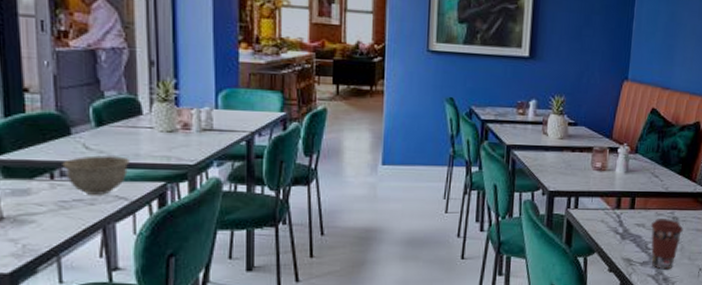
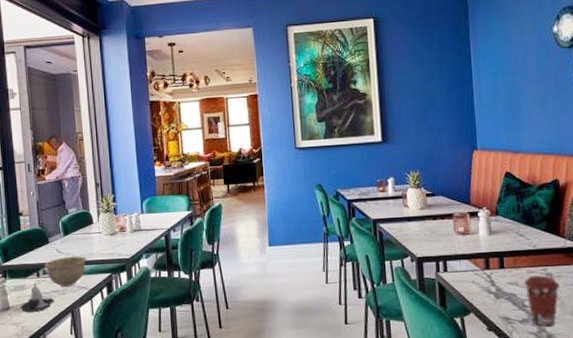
candle: none [19,186,76,226] -> present [19,282,54,312]

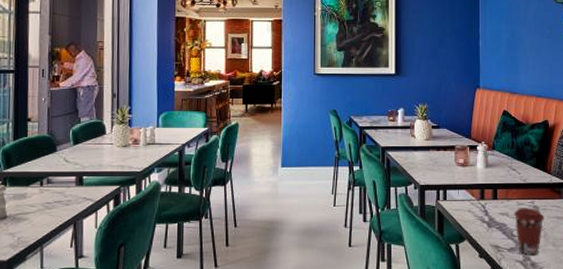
candle: present [19,282,54,312] -> none [17,191,56,222]
bowl: present [44,256,87,287] -> none [49,166,95,197]

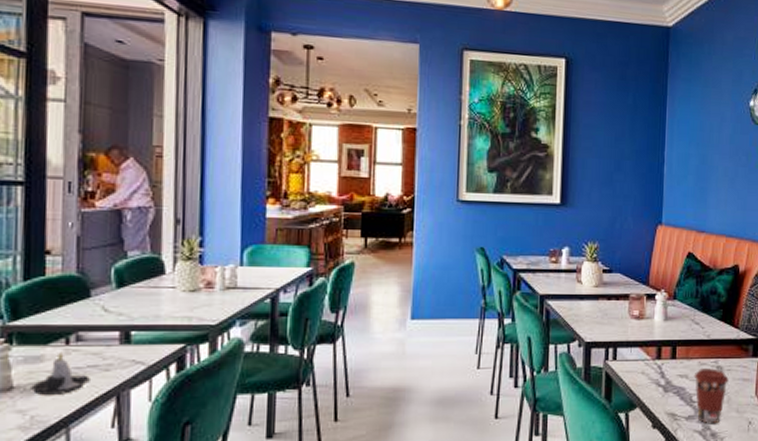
candle: none [17,191,56,222] -> present [29,352,90,395]

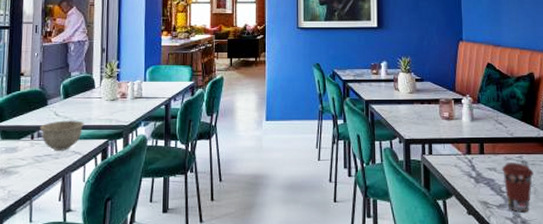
candle: present [29,352,90,395] -> none [8,145,46,176]
bowl: none [79,318,149,360] -> present [39,120,84,151]

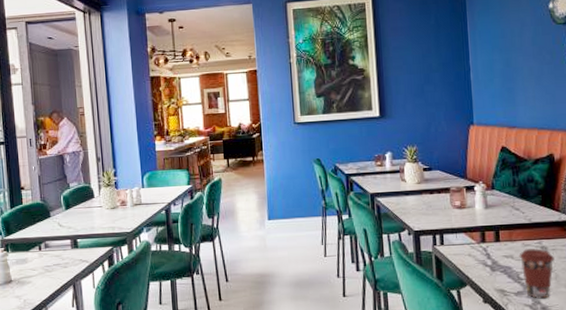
bowl: present [39,120,84,151] -> none [46,230,88,260]

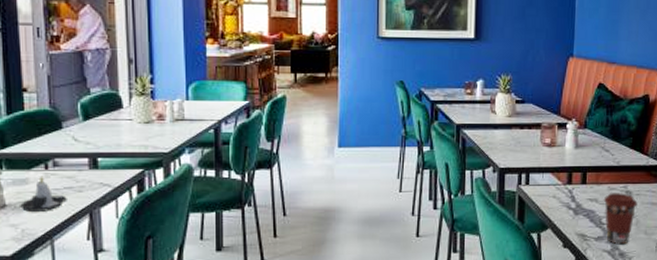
candle: none [21,256,56,285] -> present [19,176,67,212]

